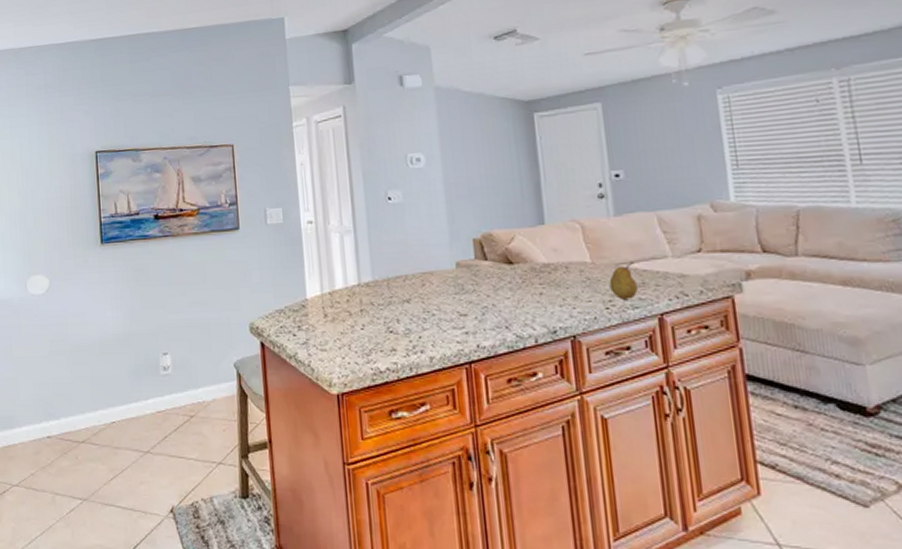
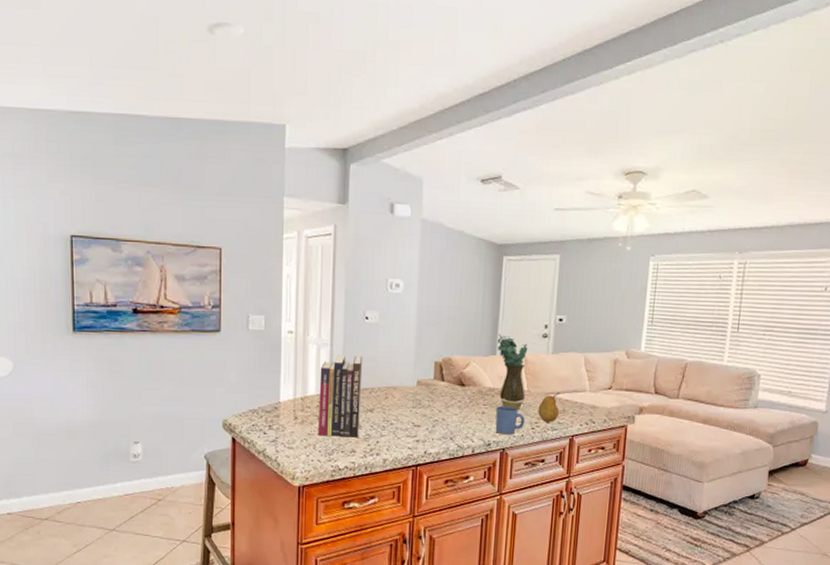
books: none [345,240,398,335] -> present [318,355,363,437]
vase: none [543,199,590,287] -> present [498,333,528,410]
mug: none [556,282,596,320] -> present [495,405,526,436]

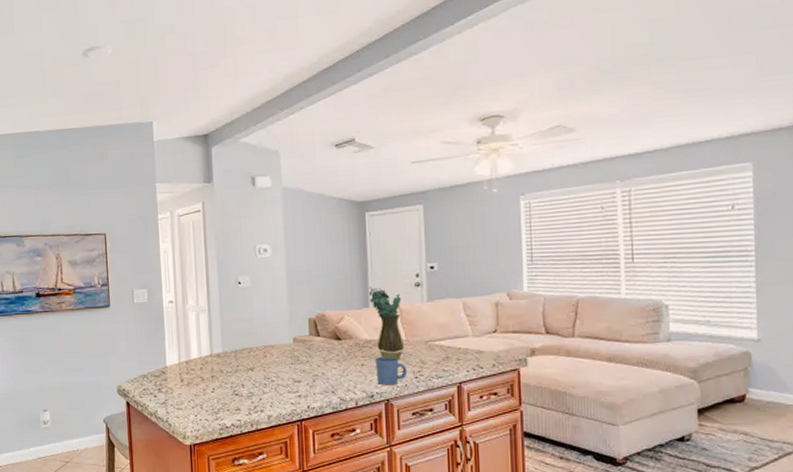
books: present [318,355,363,437] -> none [200,318,242,396]
fruit: present [538,393,560,422] -> none [419,340,442,370]

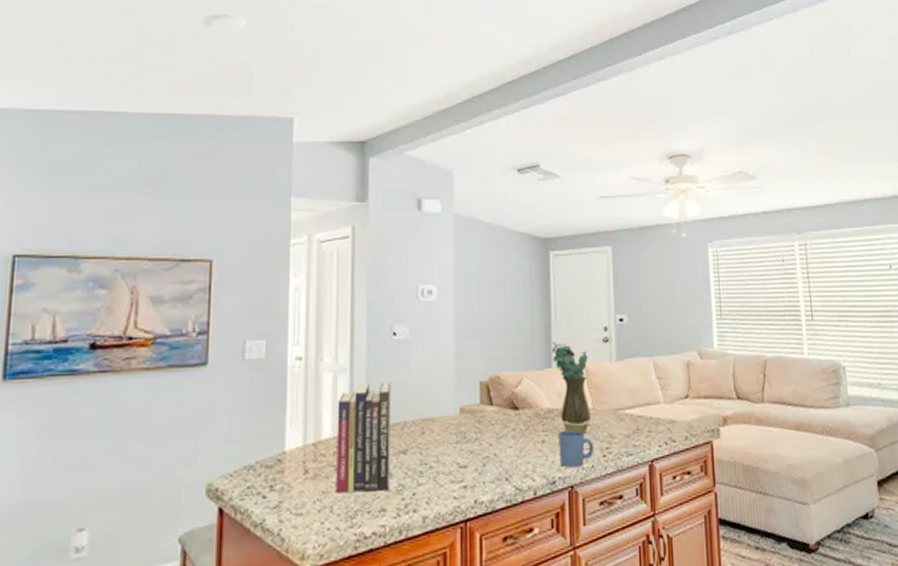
books: none [200,318,242,396] -> present [336,381,391,494]

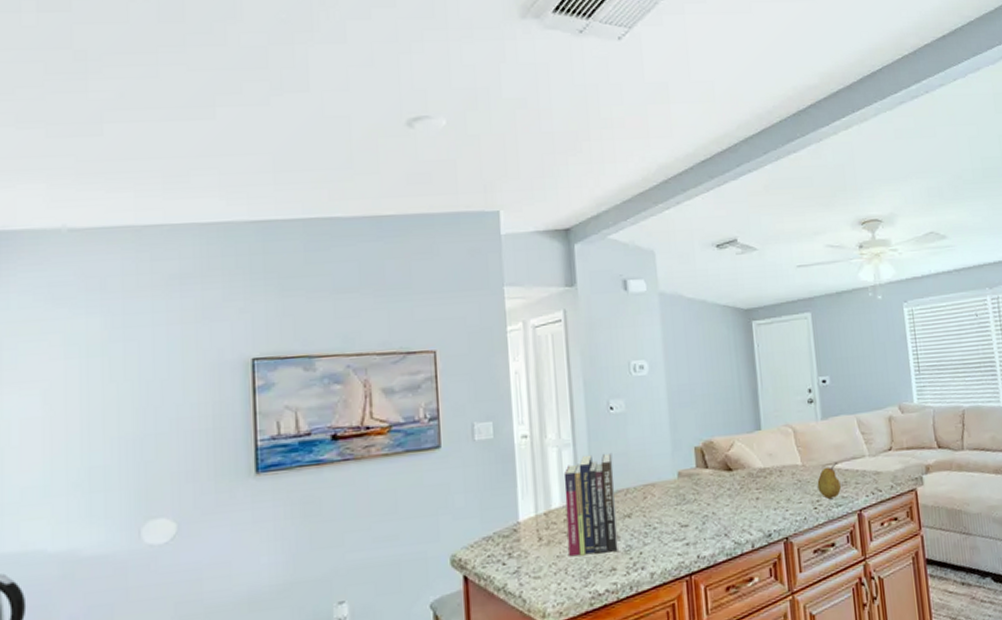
vase: present [552,340,591,434] -> none [760,405,801,489]
mug: present [558,429,595,469] -> none [771,486,806,522]
fruit: none [608,408,632,446] -> present [817,463,841,499]

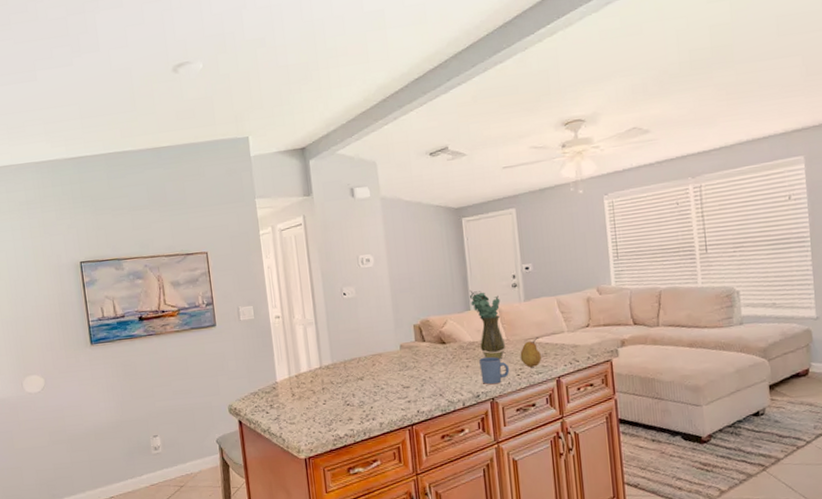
books: present [563,452,618,557] -> none [309,329,353,409]
vase: none [760,405,801,489] -> present [469,289,505,359]
mug: none [771,486,806,522] -> present [479,356,510,386]

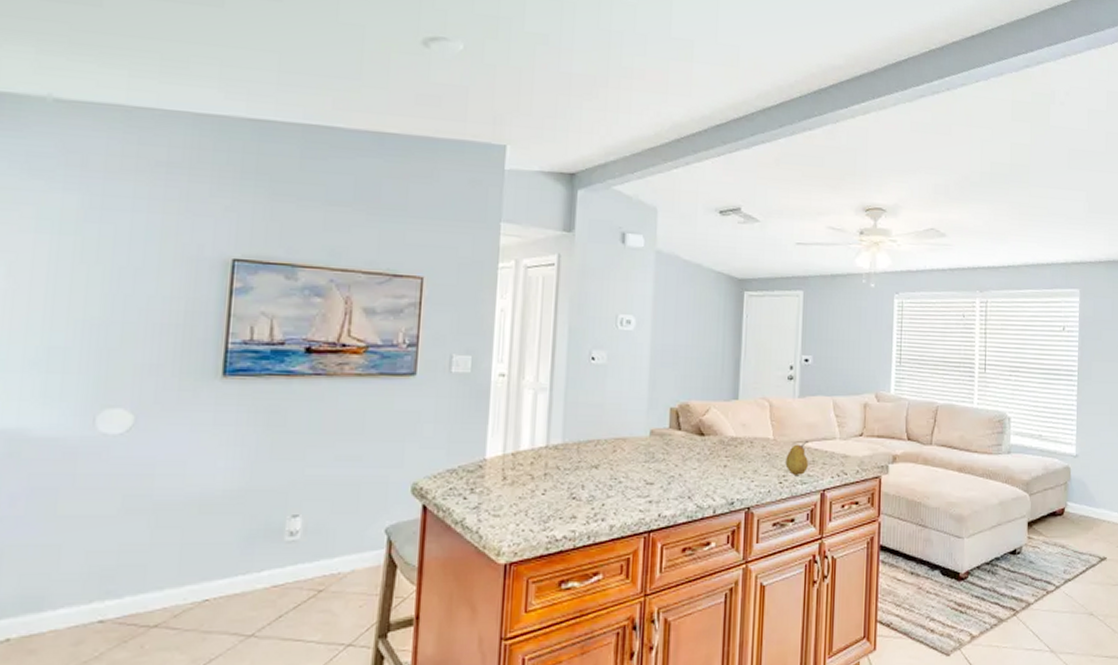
vase: present [469,289,505,359] -> none [740,375,773,461]
mug: present [479,356,510,386] -> none [739,457,772,493]

